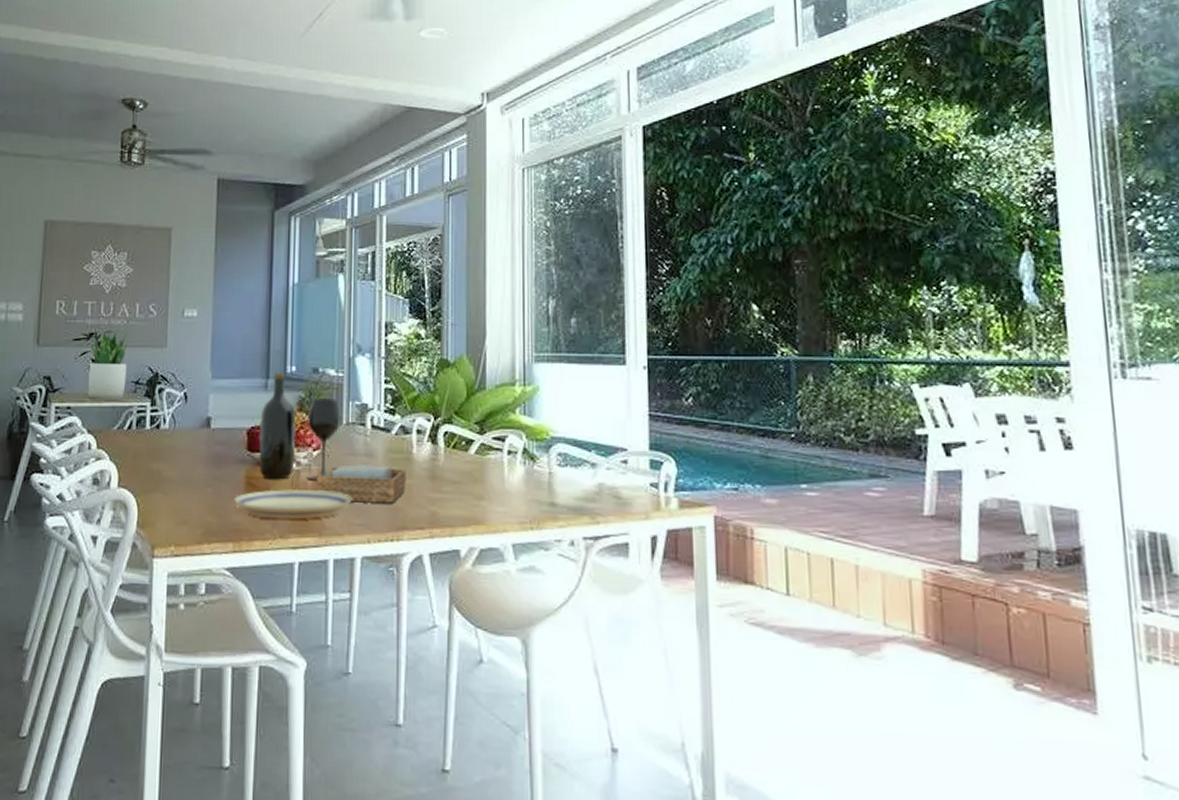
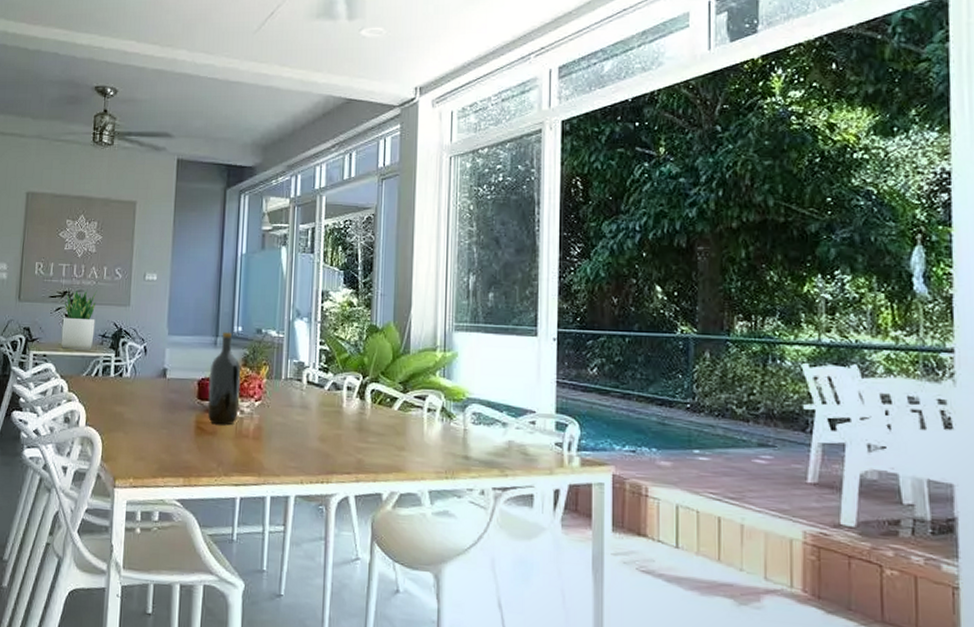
plate: present [234,488,353,520] -> none [185,433,289,461]
wineglass: present [307,399,341,481] -> none [249,356,280,428]
napkin holder: present [315,464,406,504] -> none [256,415,337,450]

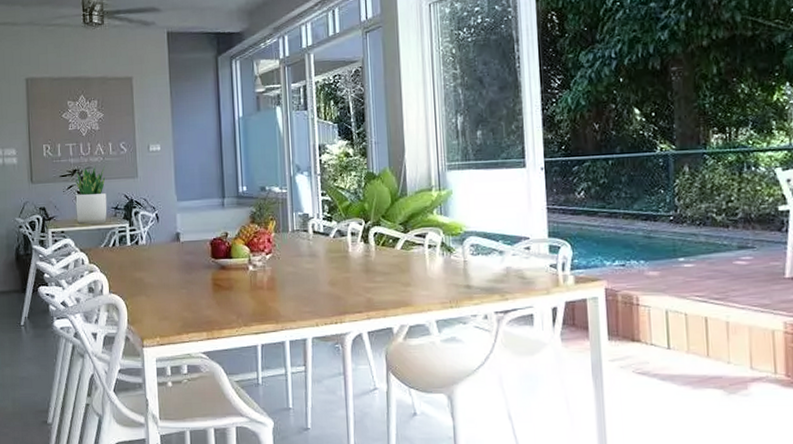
wine bottle: present [207,331,241,425] -> none [220,192,252,279]

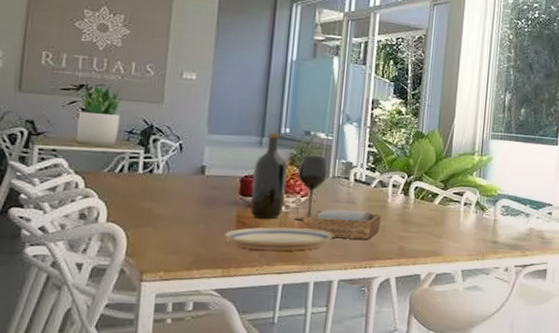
plate: none [204,286,302,311] -> present [225,226,334,252]
wine bottle: none [220,192,252,279] -> present [250,132,288,218]
wineglass: none [260,211,287,279] -> present [294,156,328,221]
napkin holder: none [270,263,345,294] -> present [301,209,381,240]

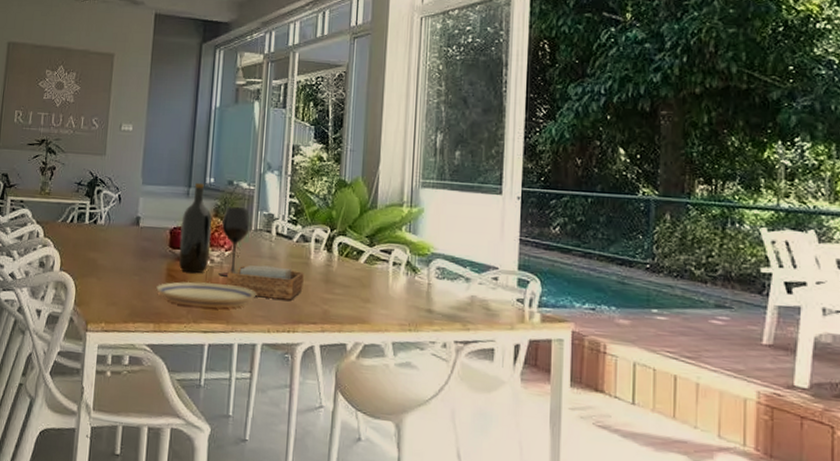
planter: present [76,83,123,147] -> none [38,137,74,198]

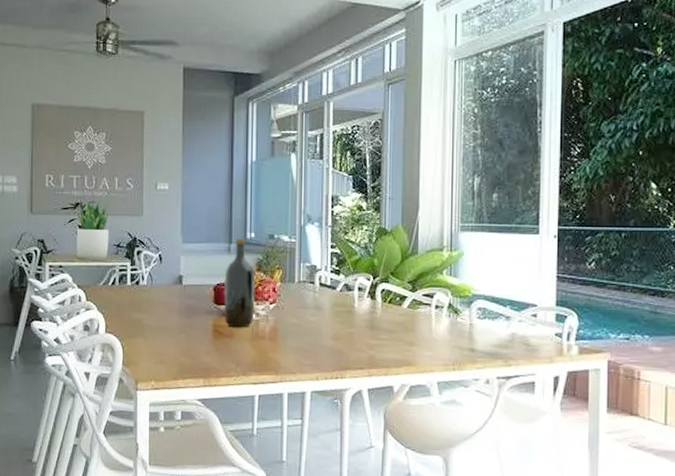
planter: none [38,137,74,198] -> present [76,200,110,261]
plate: present [156,281,257,309] -> none [204,335,304,361]
wineglass: present [218,207,250,277] -> none [265,260,293,329]
napkin holder: present [225,265,304,300] -> none [272,316,349,348]

